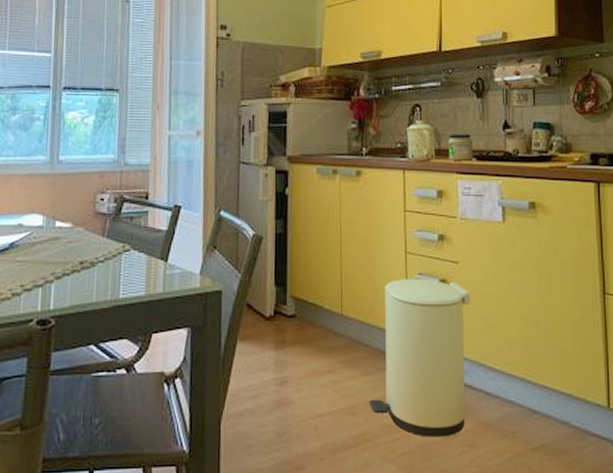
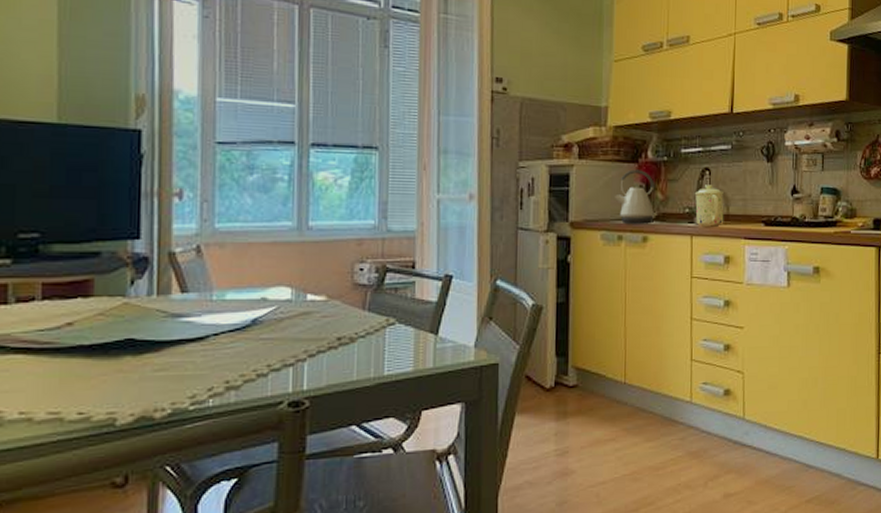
kettle: none [328,106,371,160] -> present [614,169,658,225]
pedal bin: present [369,279,471,437] -> none [651,345,754,497]
jar: present [448,134,474,161] -> none [736,198,762,226]

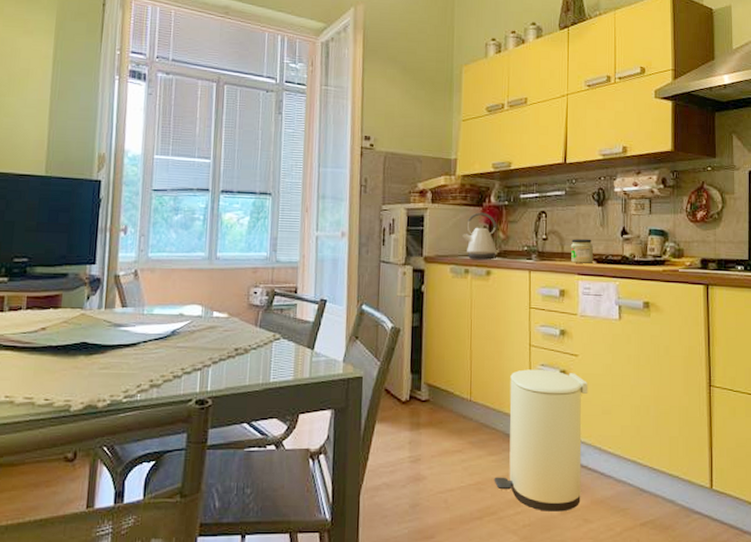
pedal bin: none [651,345,754,497] -> present [494,369,589,512]
mug: present [694,185,724,228] -> none [532,226,559,264]
jar: none [736,198,762,226] -> present [570,238,594,263]

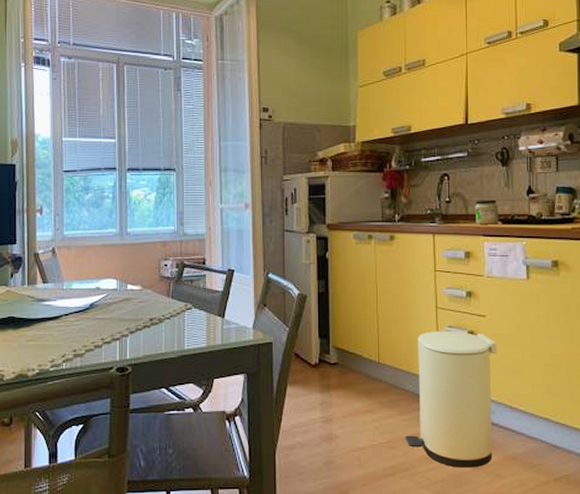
kettle: present [461,212,500,261] -> none [363,178,403,226]

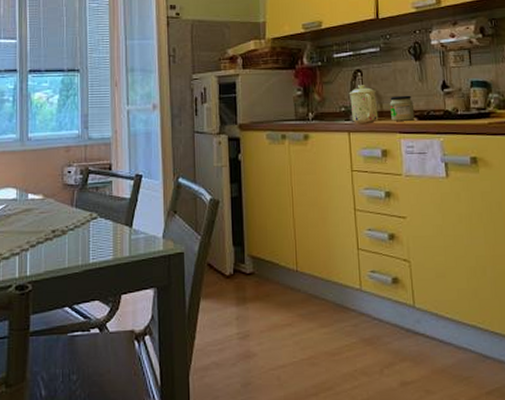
pedal bin: present [405,331,497,468] -> none [327,234,421,384]
mug: none [435,189,463,227] -> present [348,85,379,125]

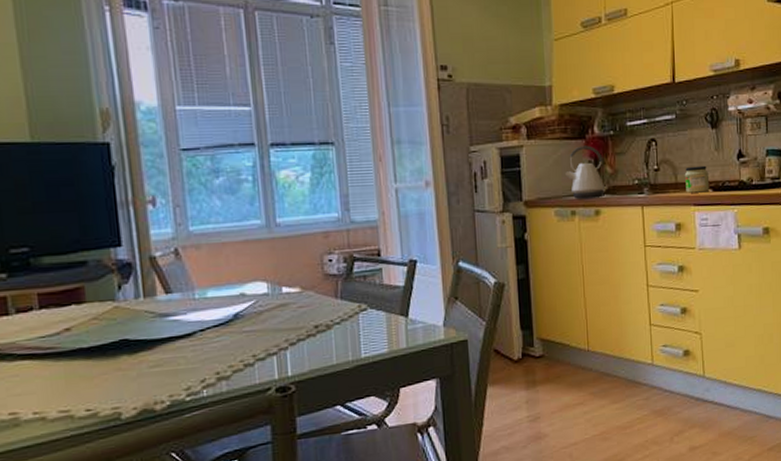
kettle: none [275,75,317,125] -> present [564,145,608,200]
mug: present [348,85,379,125] -> none [642,155,673,198]

